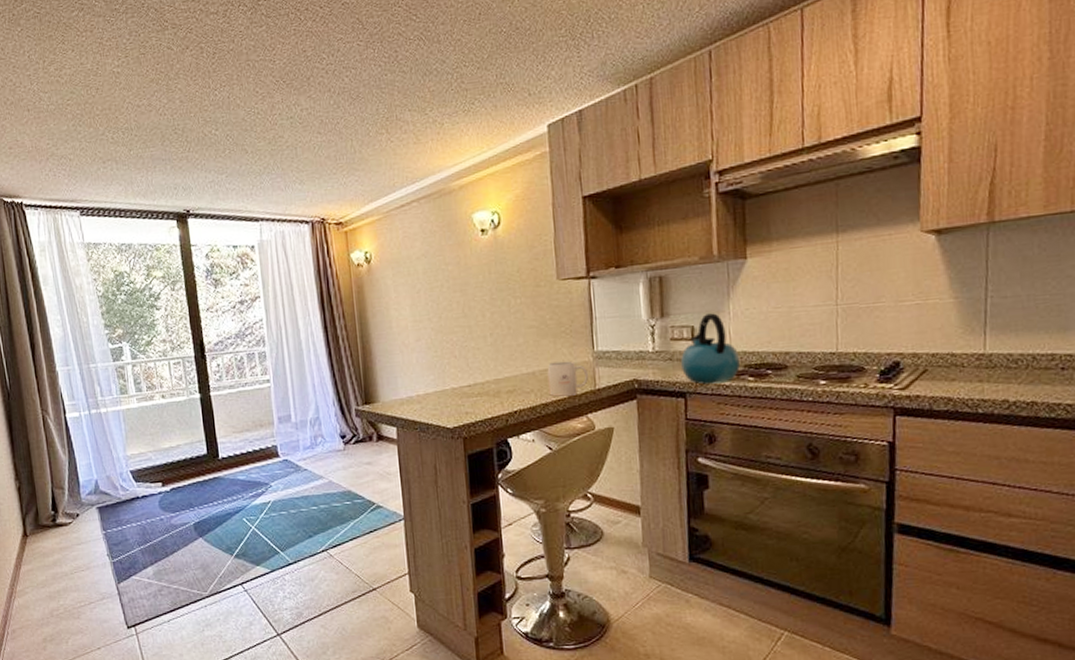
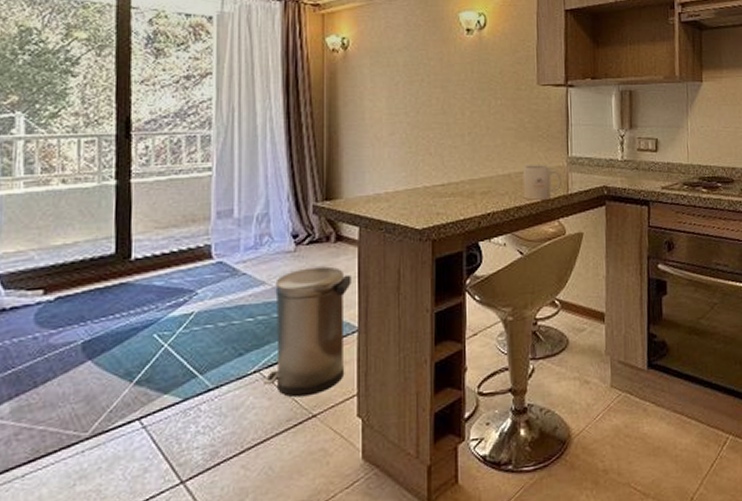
pedal bin: none [331,463,396,573] -> present [264,266,351,398]
kettle: present [681,313,741,384] -> none [646,128,696,194]

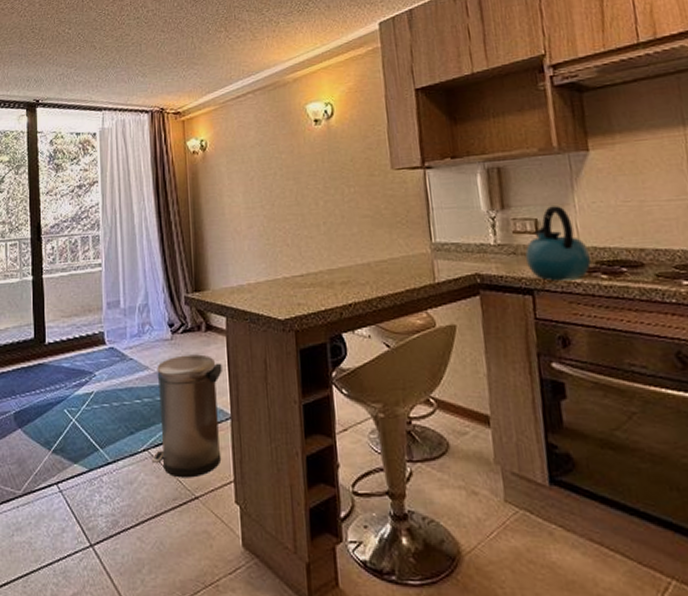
mug: present [523,164,562,200] -> none [383,252,427,290]
kettle: none [646,128,696,194] -> present [525,206,592,281]

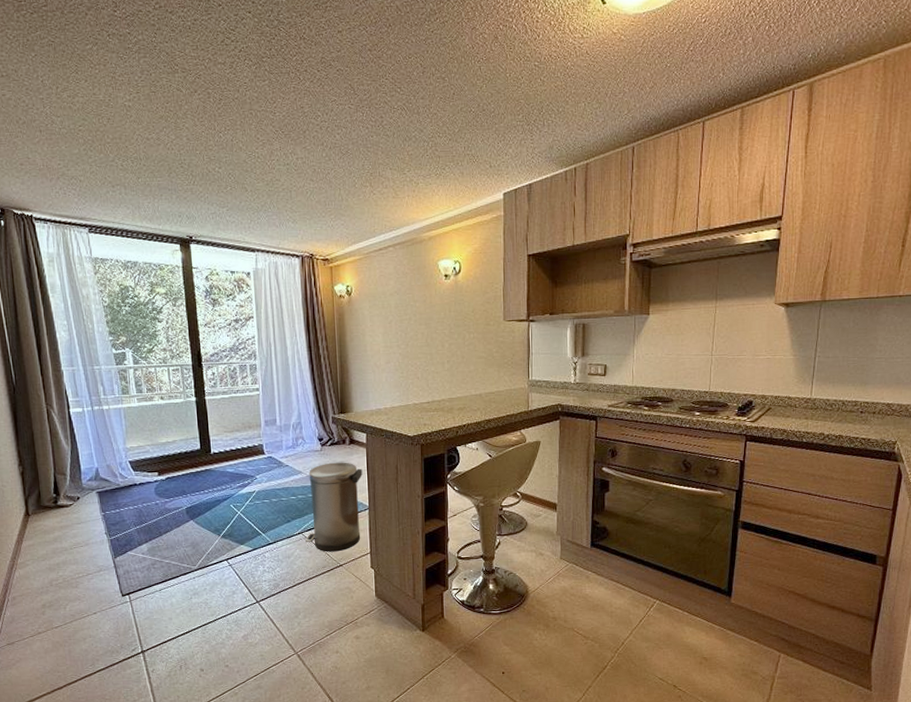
kettle: present [525,206,592,281] -> none [595,355,639,411]

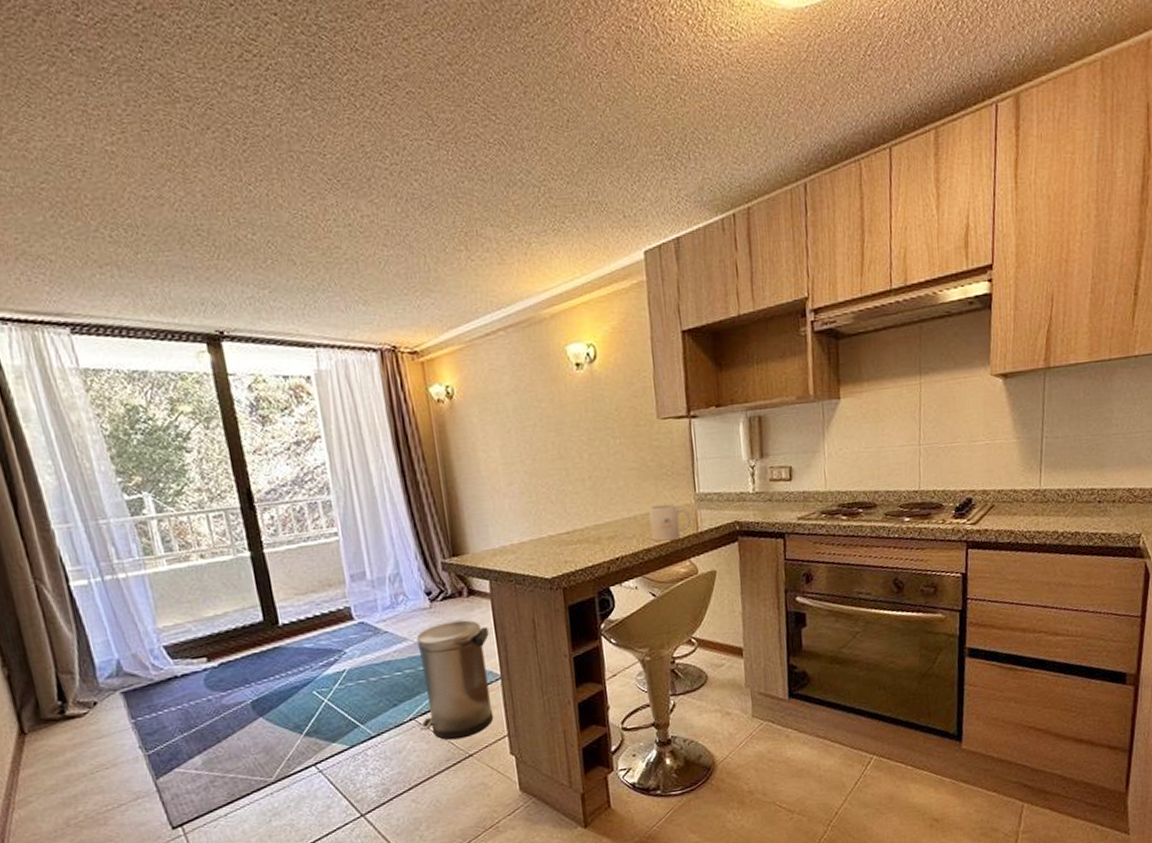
mug: none [491,386,523,415] -> present [649,504,691,542]

